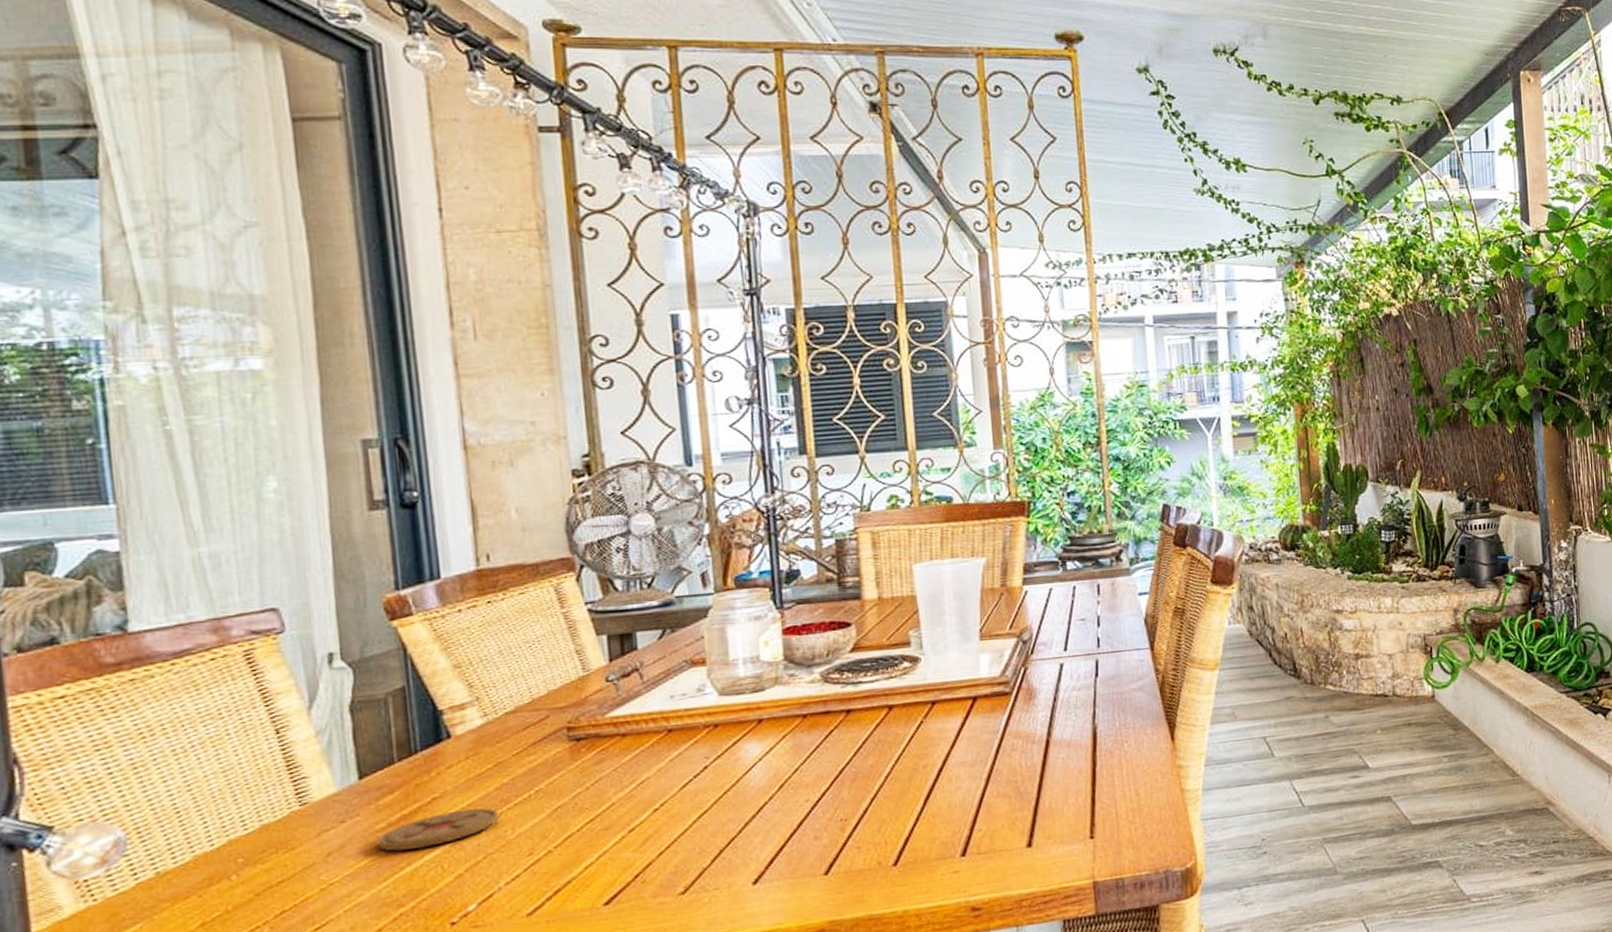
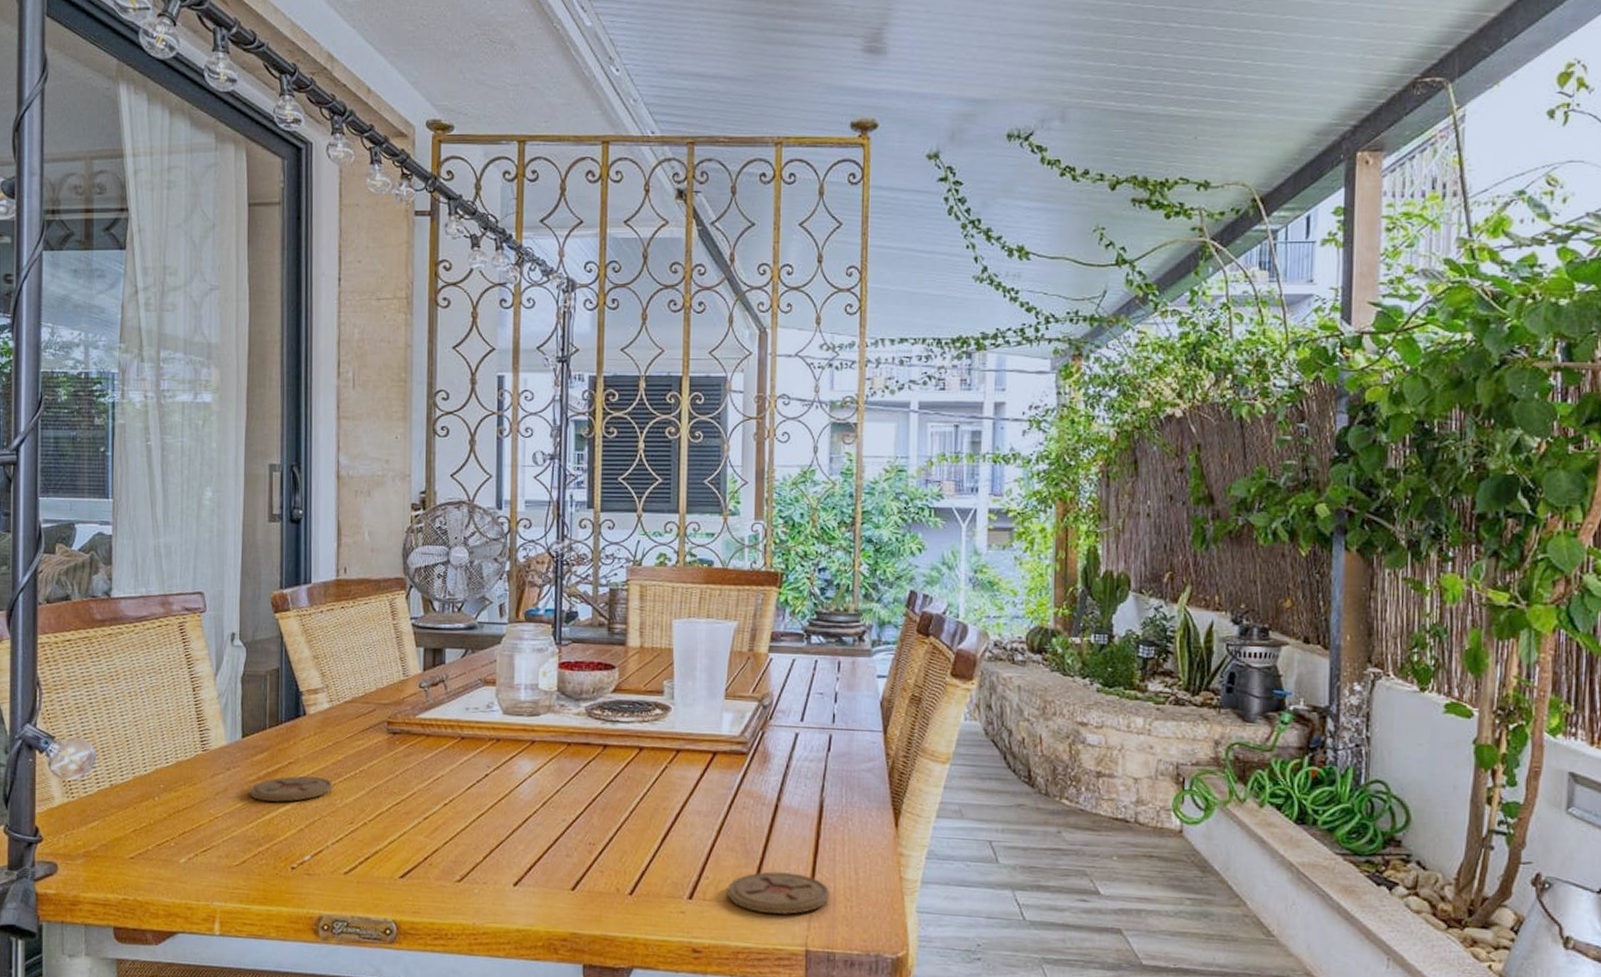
coaster: none [1002,806,1112,855] -> present [727,871,829,915]

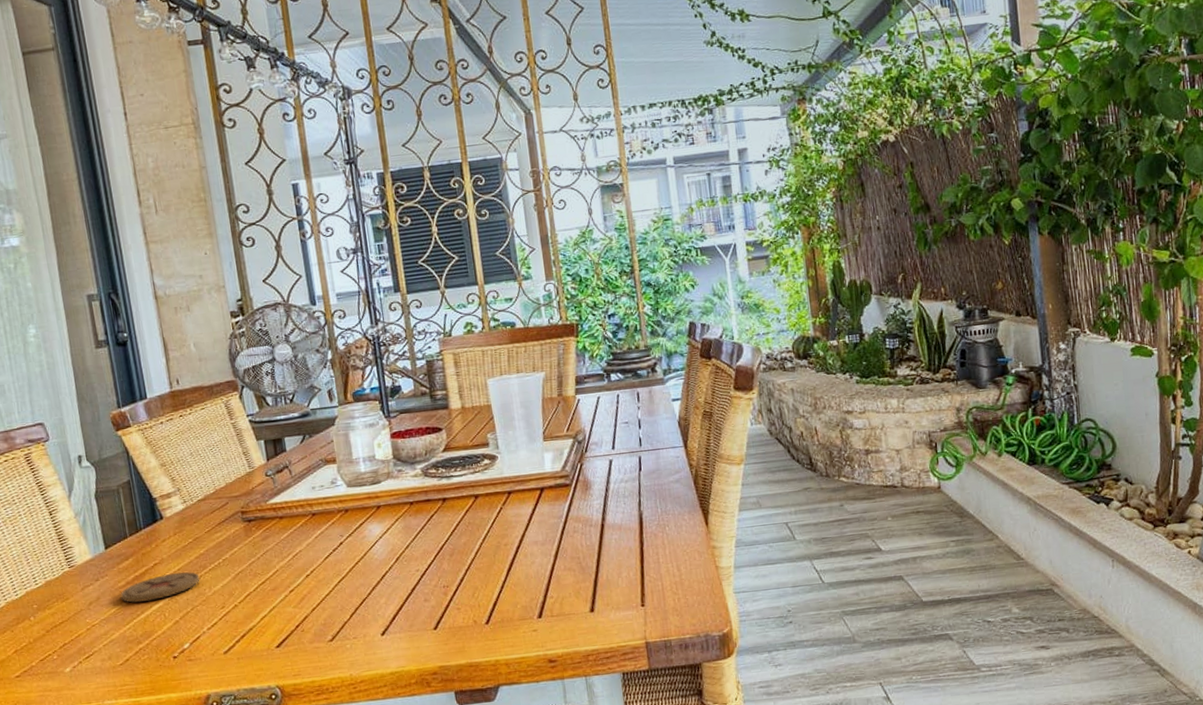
coaster: present [727,871,829,915] -> none [570,579,659,618]

